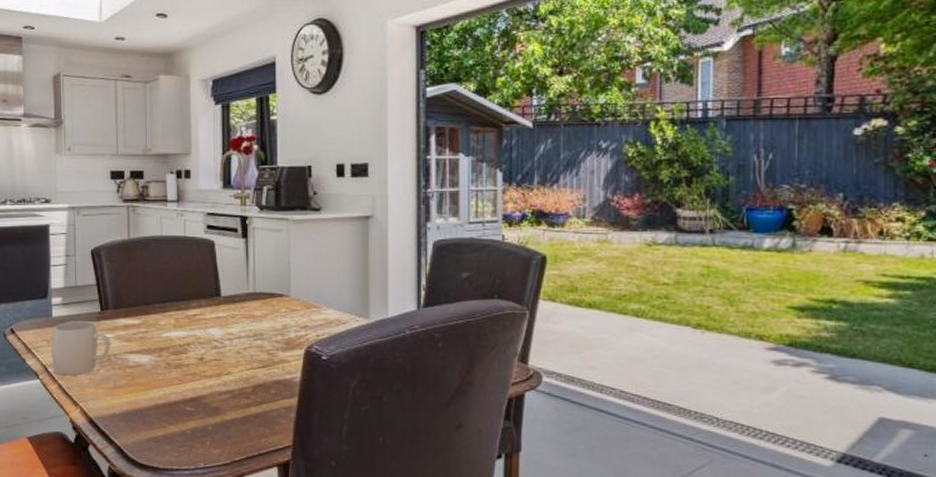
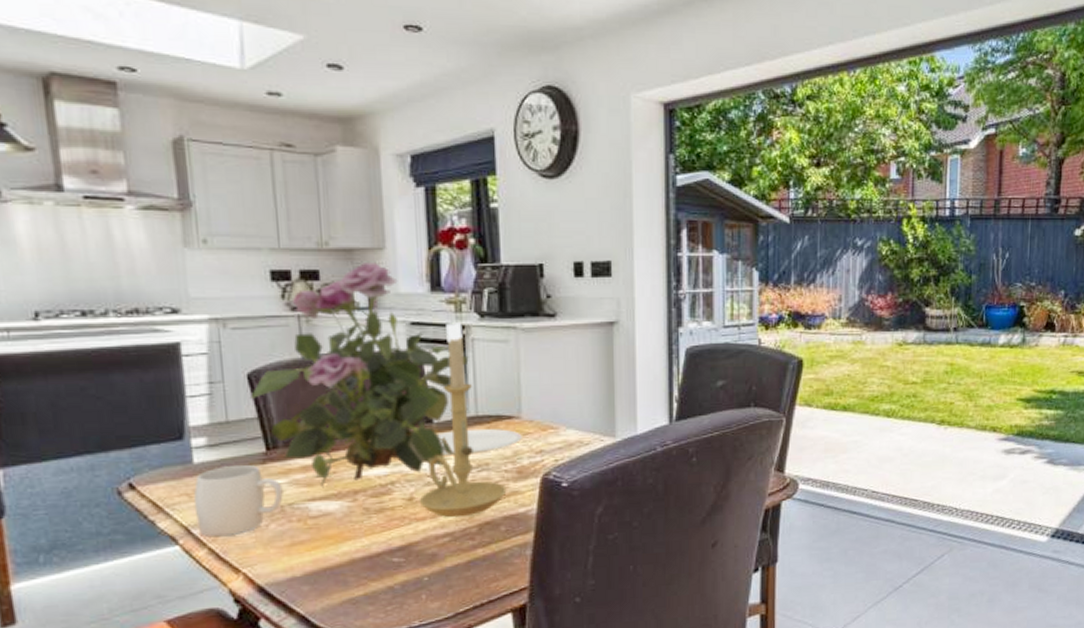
flower bouquet: none [91,165,250,343] -> present [249,263,469,487]
candle holder: none [207,213,277,378] -> present [419,321,507,518]
plate: none [223,303,290,326] -> present [436,428,522,457]

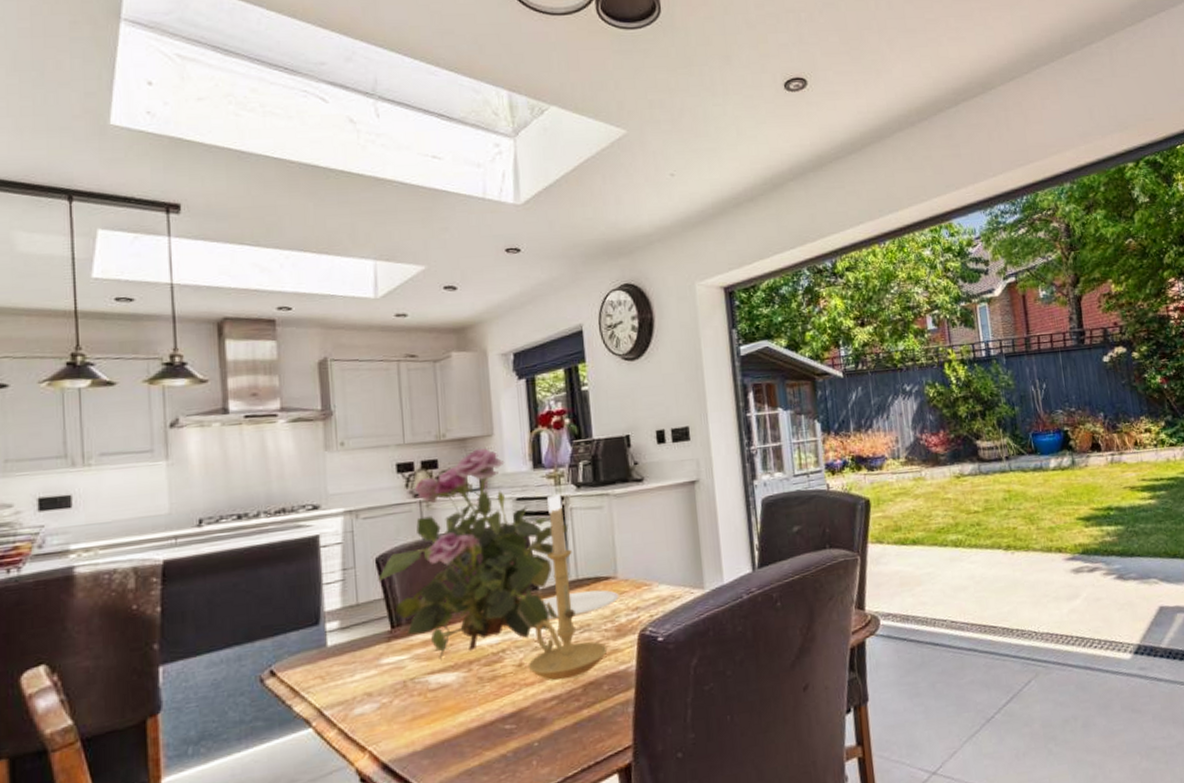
mug: present [193,465,283,537] -> none [326,643,406,717]

